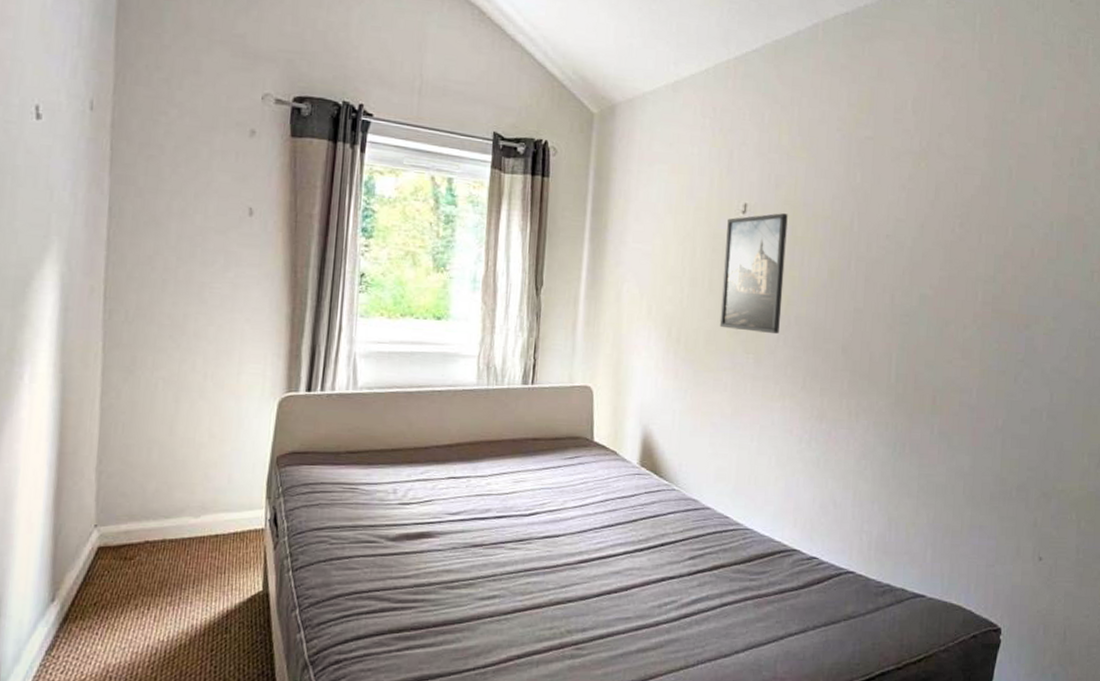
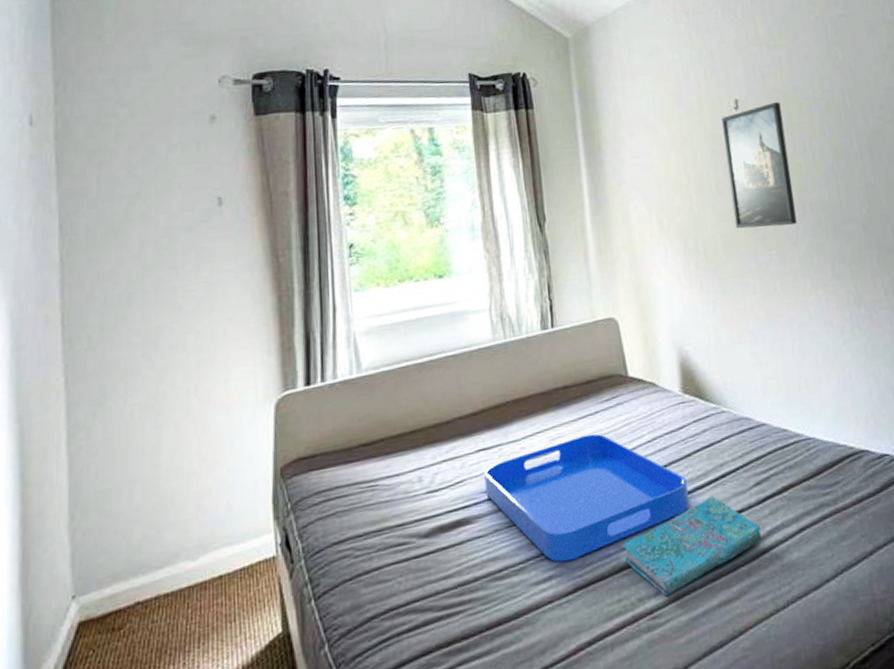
serving tray: none [450,484,629,587] -> present [484,434,689,563]
cover: none [561,560,687,634] -> present [622,496,762,597]

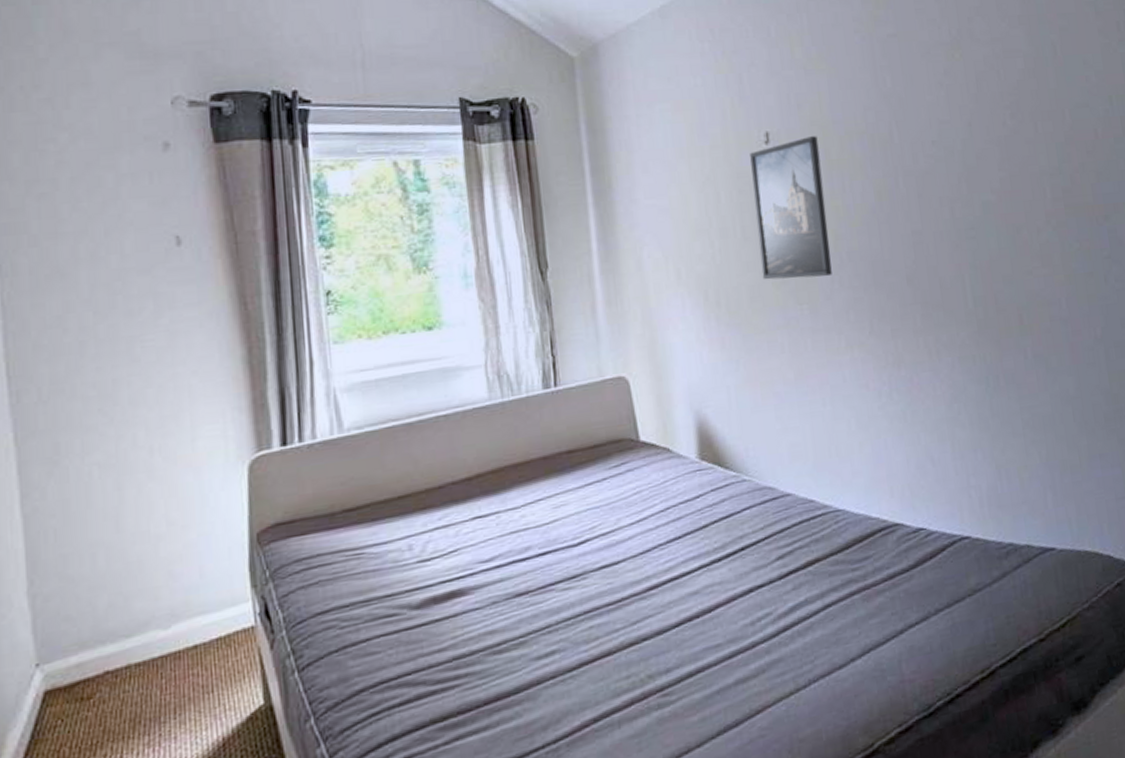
serving tray: present [484,434,689,563] -> none [480,502,705,637]
cover: present [622,496,762,597] -> none [631,570,784,674]

